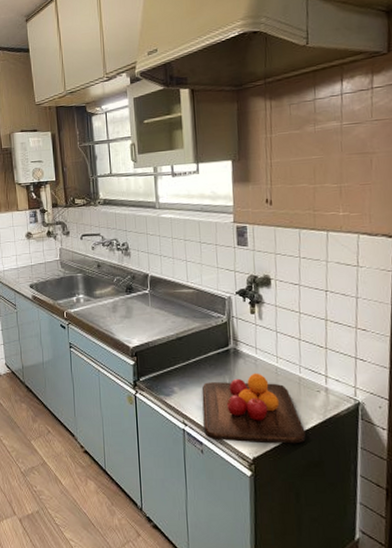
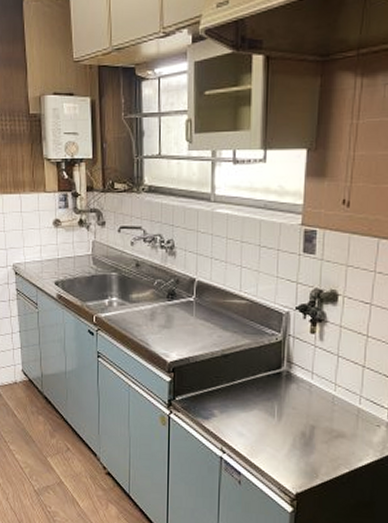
chopping board: present [202,373,306,444] -> none [244,400,358,482]

